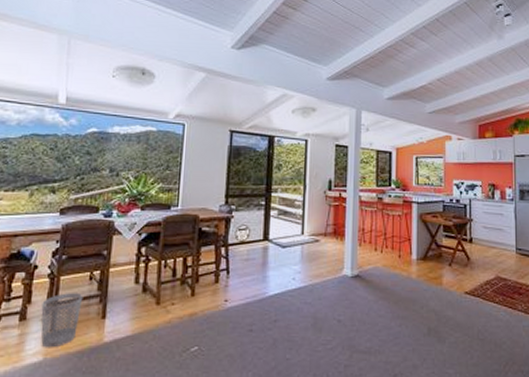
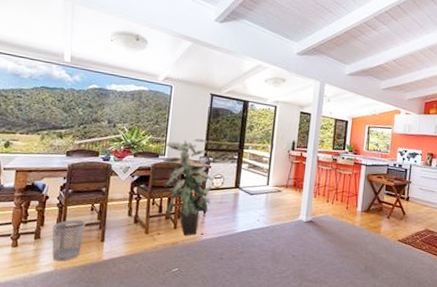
indoor plant: none [175,184,237,305] -> present [162,139,213,236]

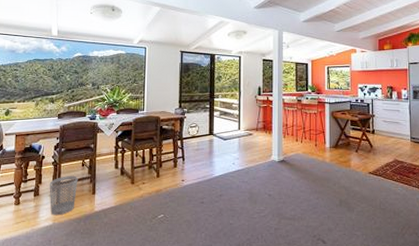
indoor plant: present [162,139,213,236] -> none [142,93,189,183]

